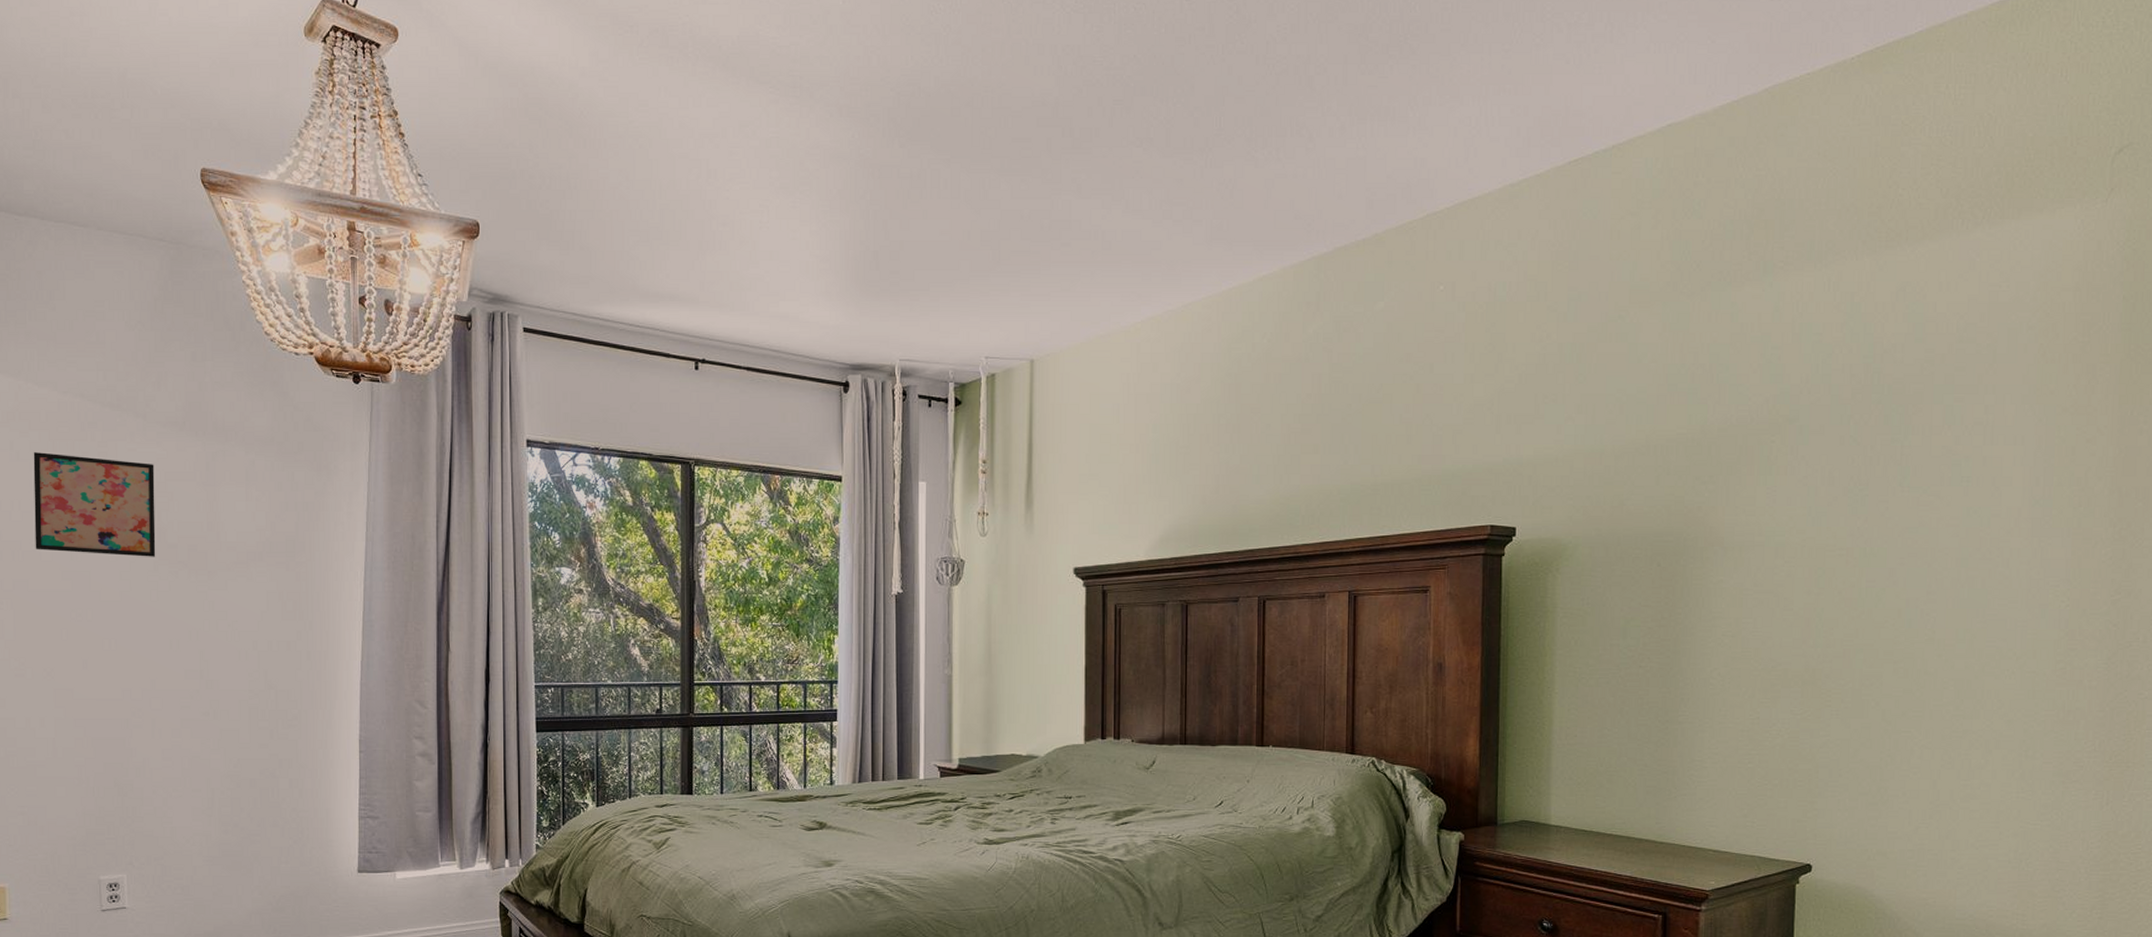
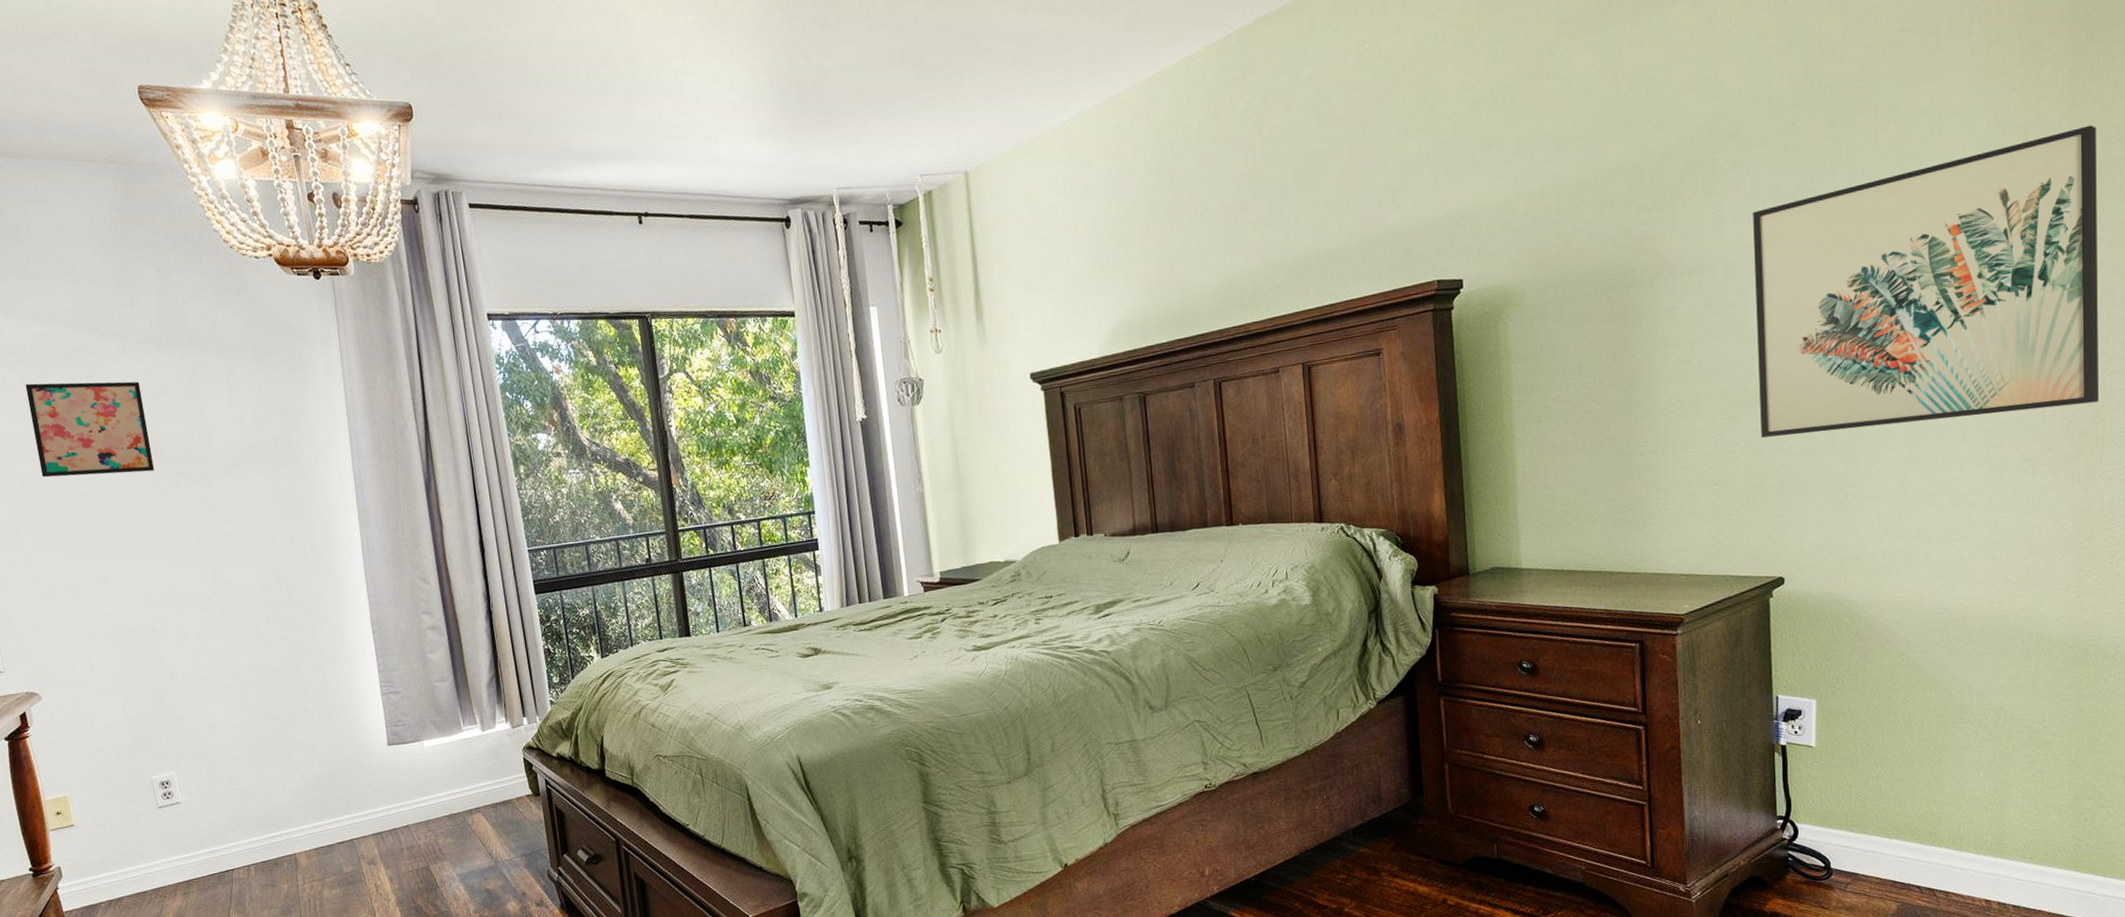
wall art: none [1799,454,2142,725] -> present [1753,125,2099,438]

